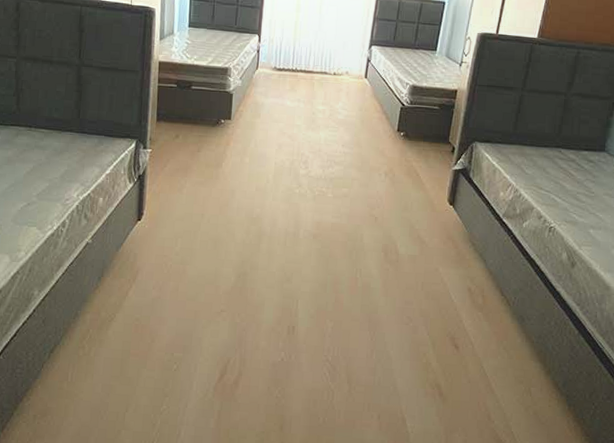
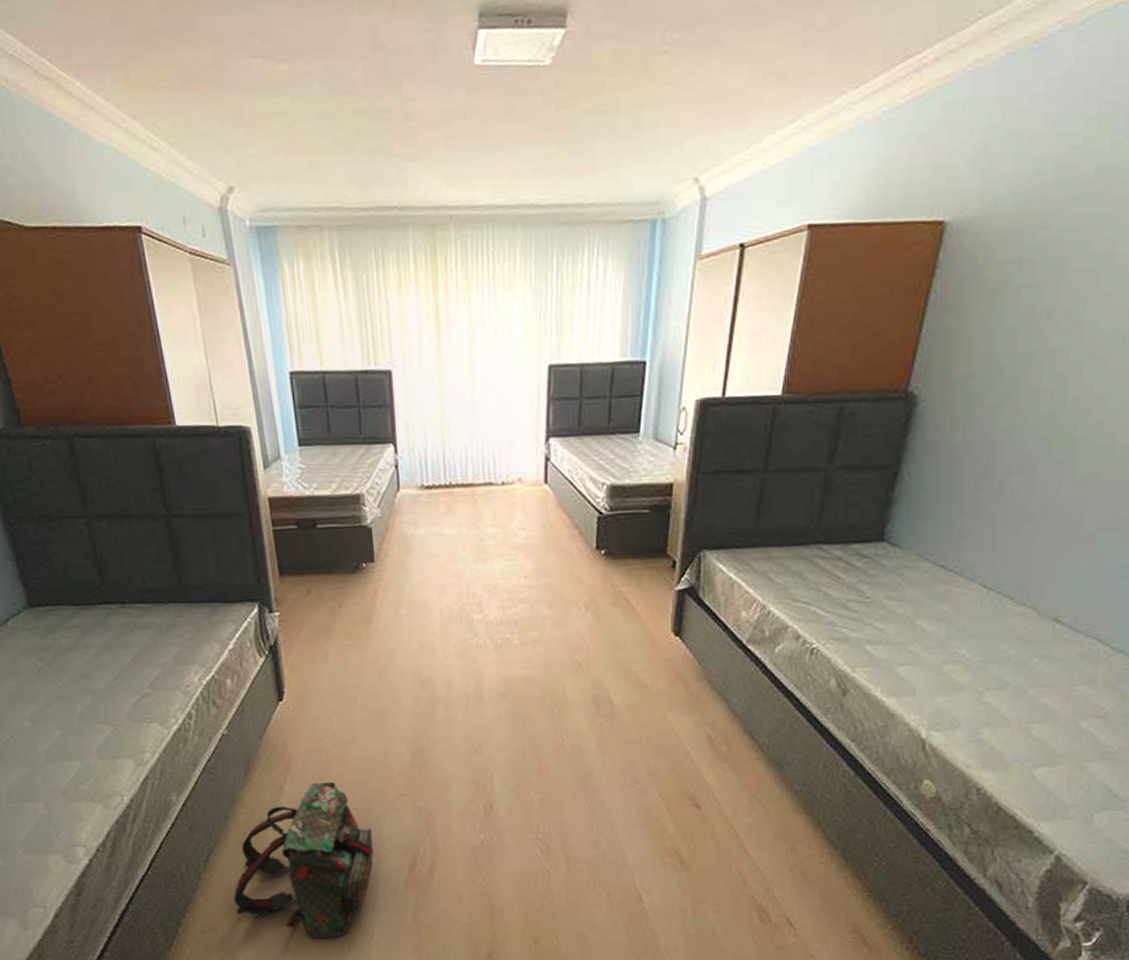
backpack: none [67,292,194,434] -> present [233,781,374,939]

